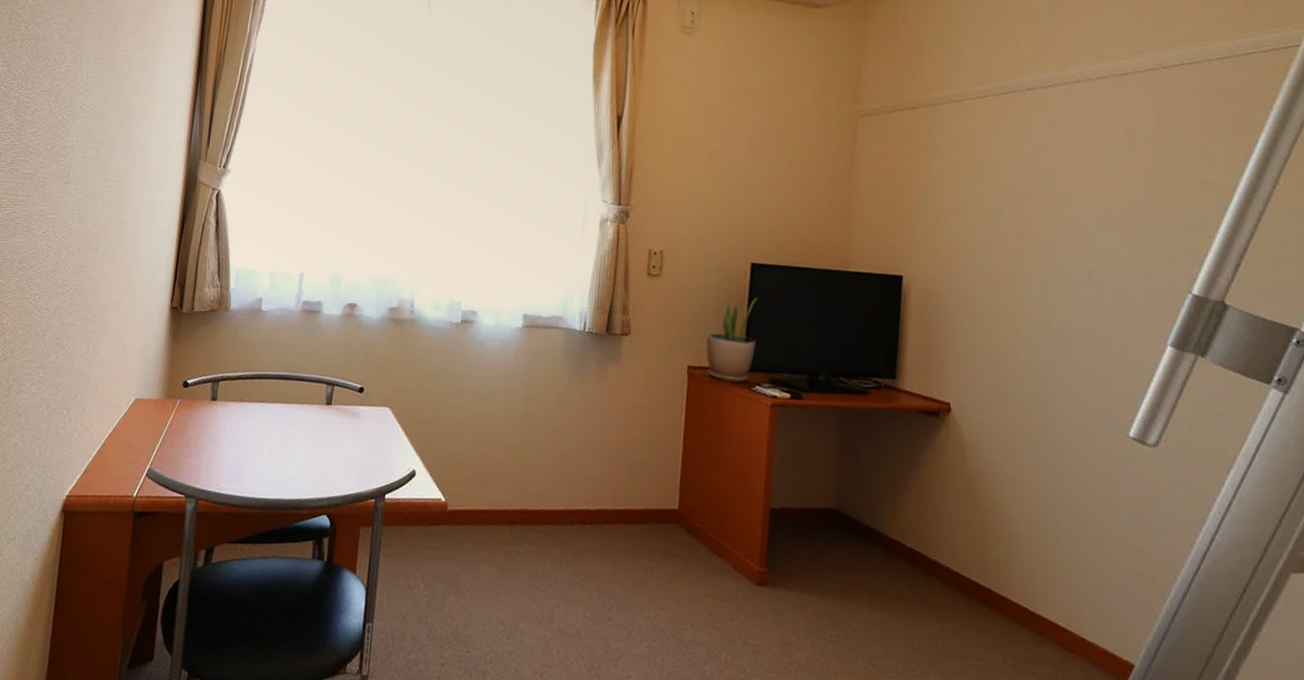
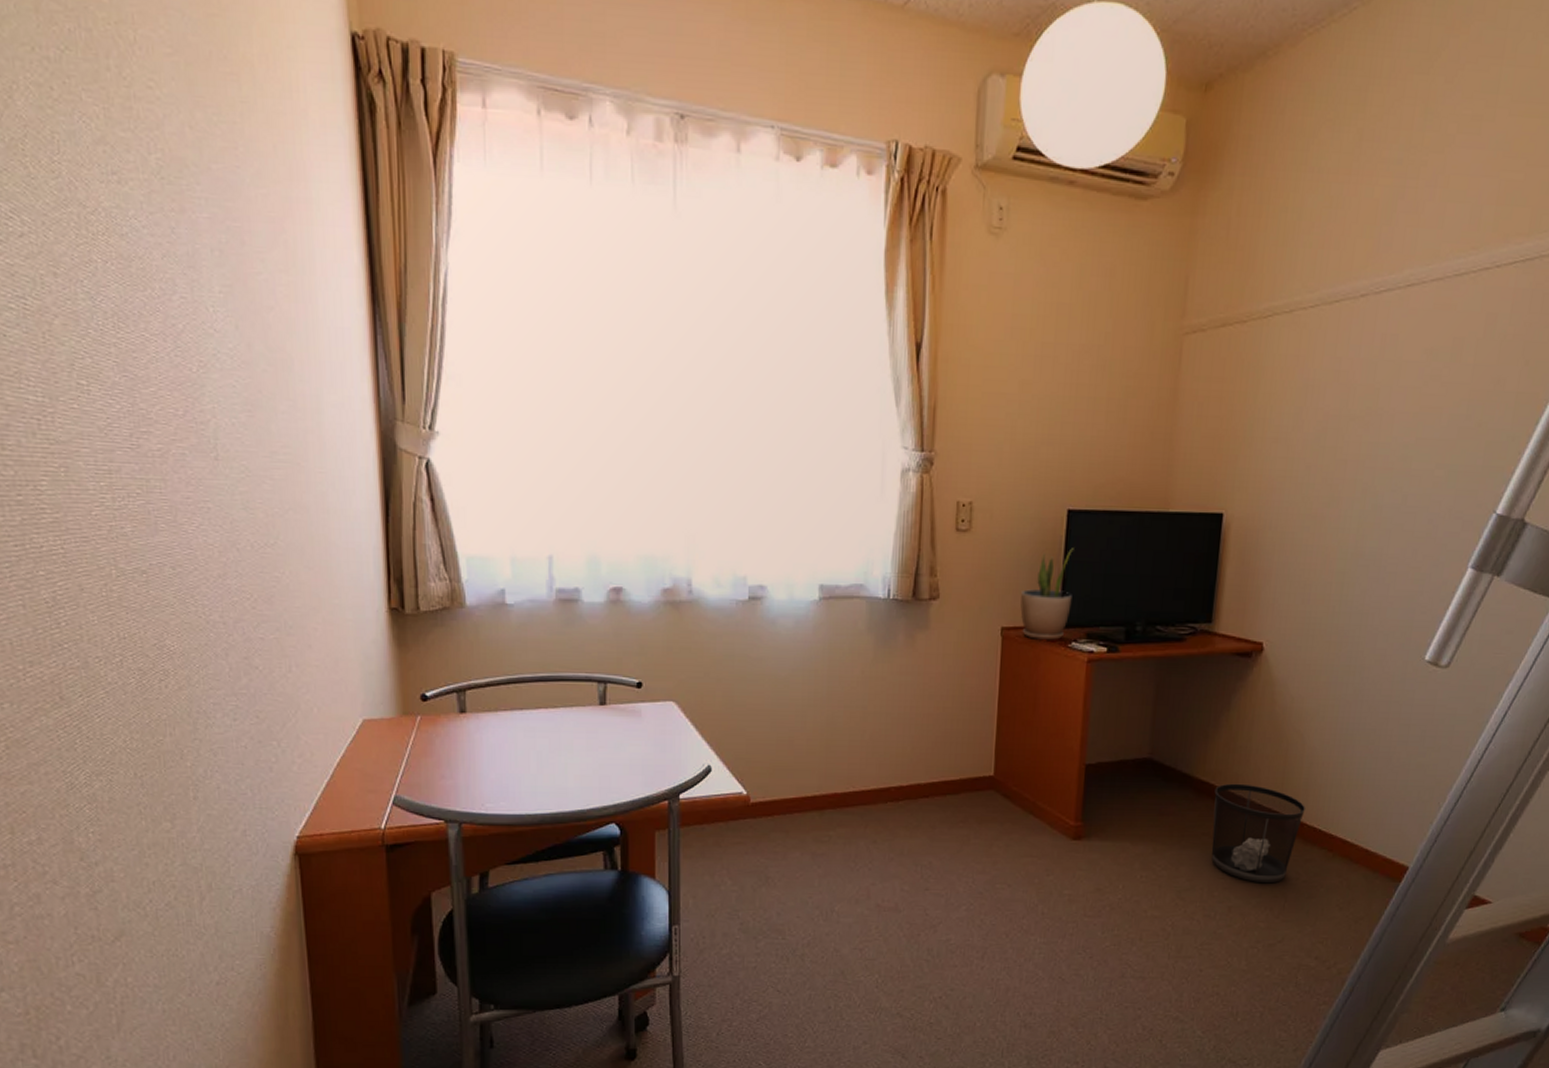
waste bin: none [905,545,1008,663] -> present [1211,783,1305,884]

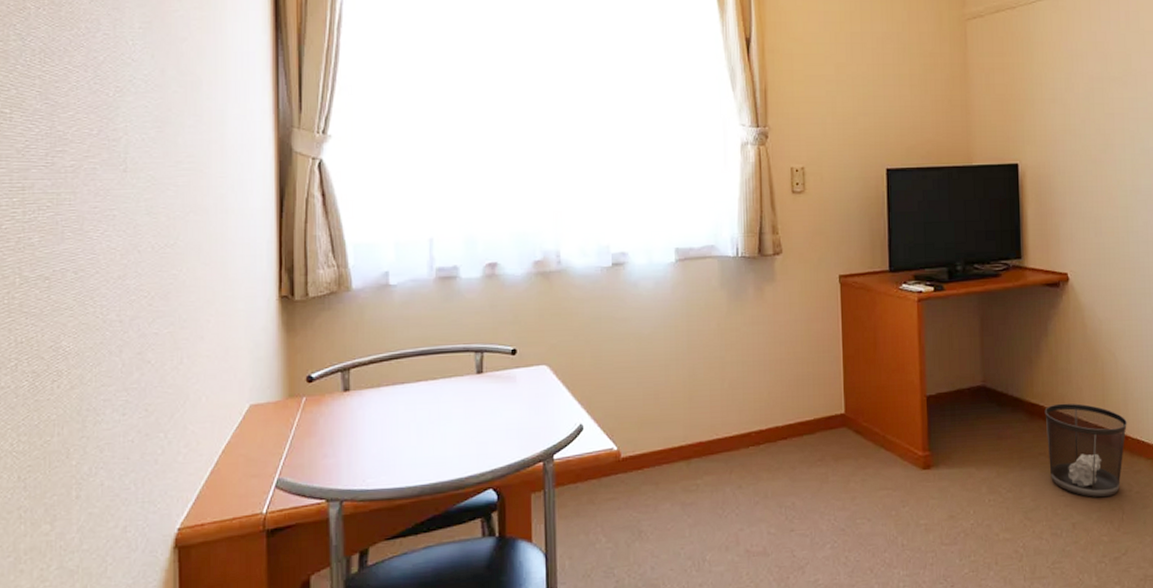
potted plant: present [1020,548,1074,640] -> none [854,201,899,284]

